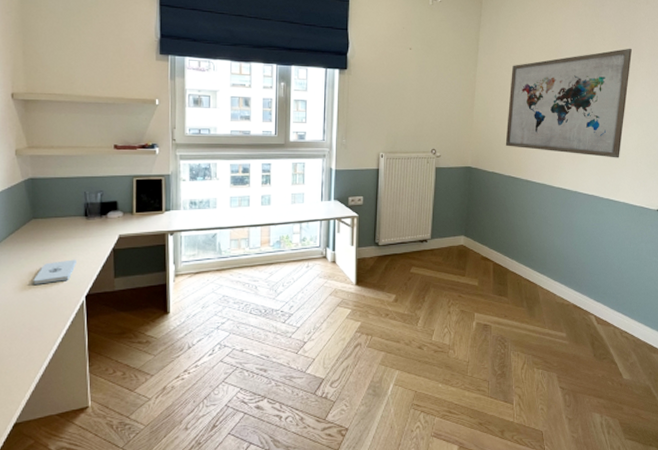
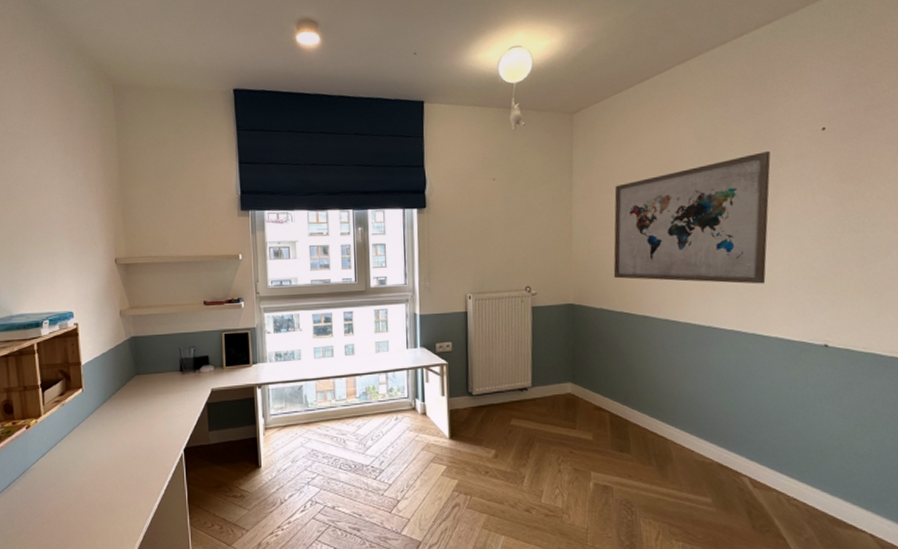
notepad: present [33,259,76,284] -> none [138,413,175,438]

